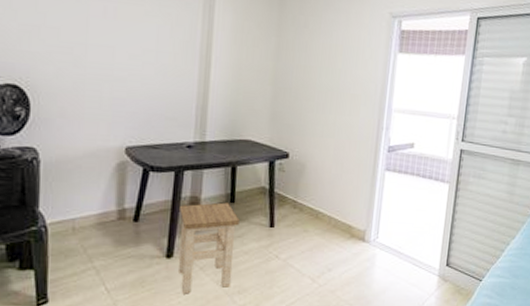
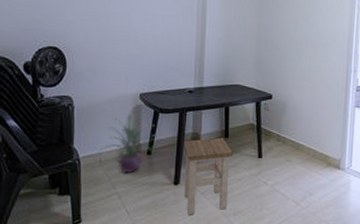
decorative plant: none [70,172,144,244] -> present [97,115,155,174]

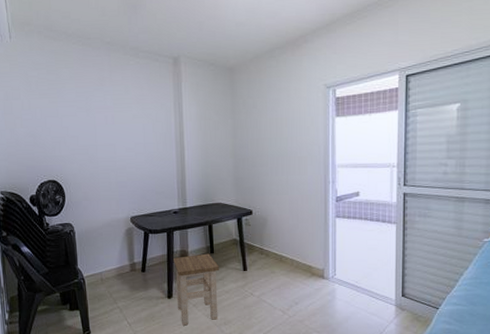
decorative plant: present [97,115,155,174] -> none [98,237,147,290]

